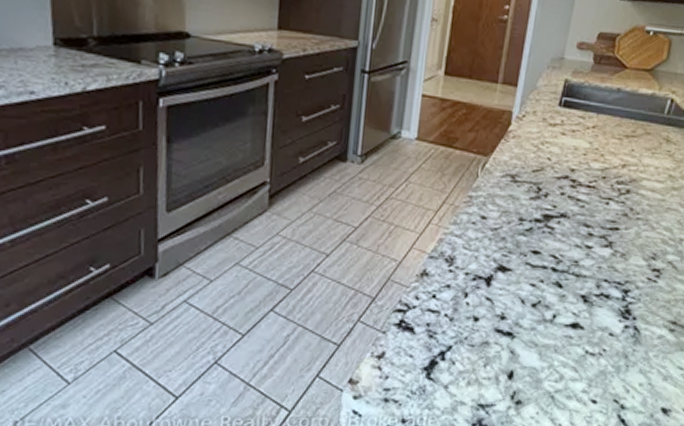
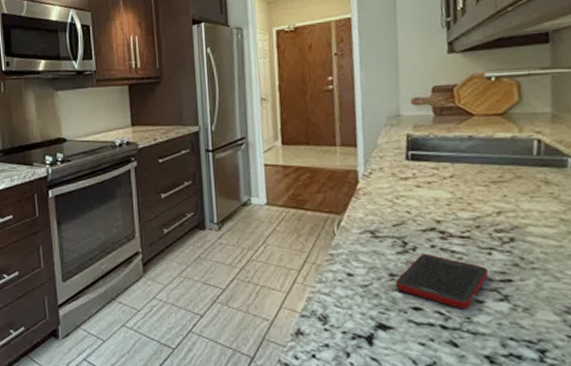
cell phone: none [522,200,603,254] -> present [395,253,489,309]

